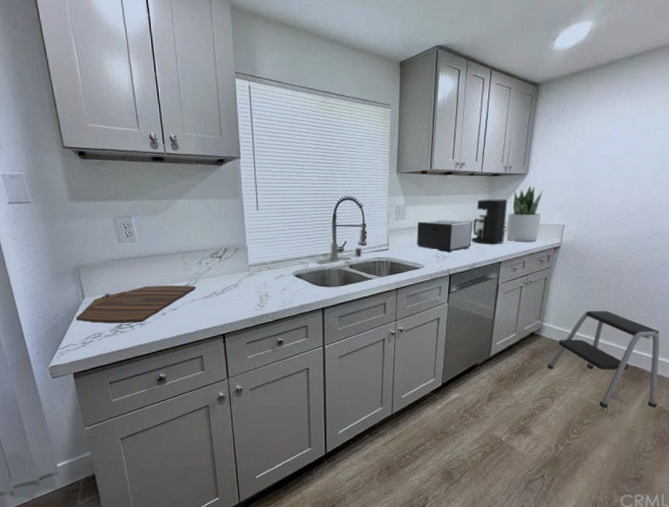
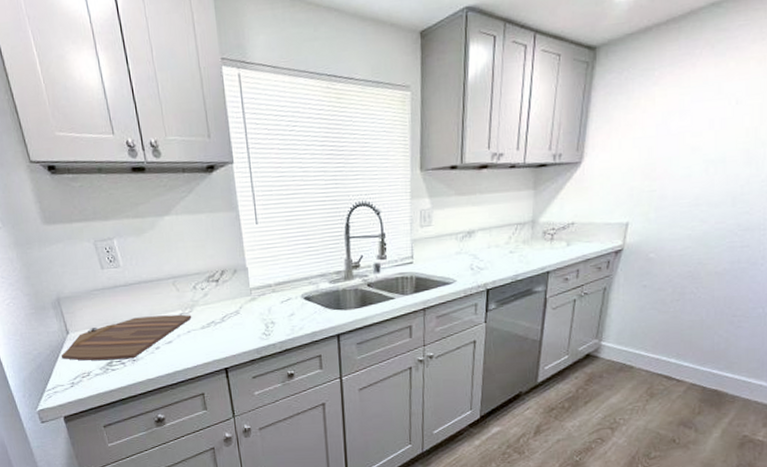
toaster: present [417,220,473,252] -> none [446,224,514,263]
coffee maker: present [470,199,508,245] -> none [512,194,557,252]
planter: present [506,186,544,243] -> none [555,176,602,247]
step stool: present [547,310,660,408] -> none [607,324,746,439]

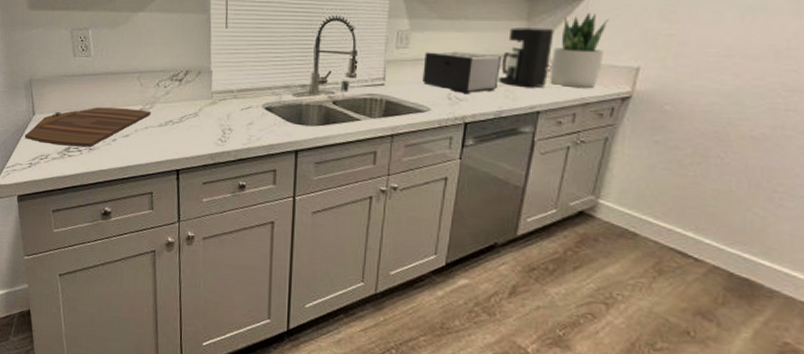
toaster: none [446,224,514,263] -> present [422,51,501,94]
coffee maker: none [512,194,557,252] -> present [497,28,554,88]
planter: none [555,176,602,247] -> present [549,12,609,89]

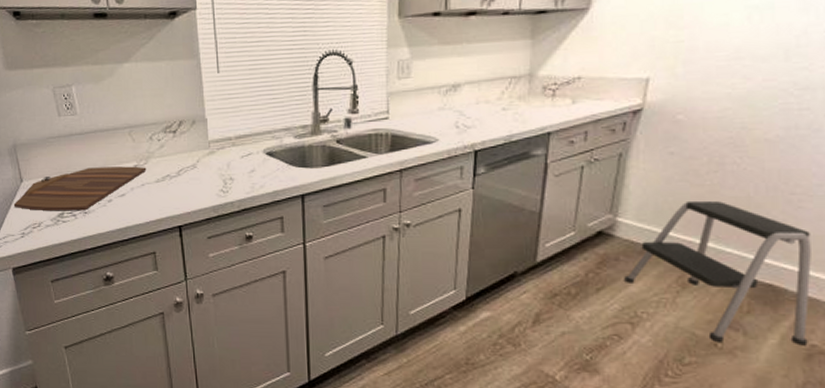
toaster: present [422,51,501,94] -> none [427,76,508,120]
coffee maker: present [497,28,554,88] -> none [505,45,560,109]
planter: present [549,12,609,89] -> none [558,25,615,105]
step stool: none [602,189,790,343] -> present [624,200,811,346]

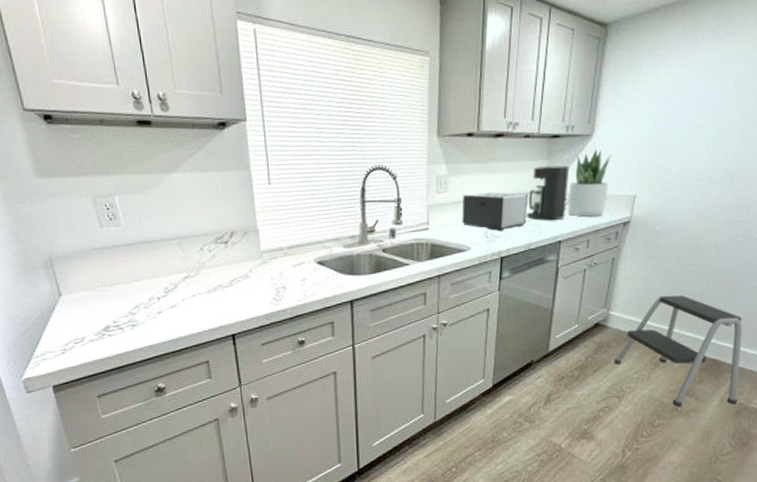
cutting board: present [13,166,147,211] -> none [51,277,198,325]
toaster: none [427,76,508,120] -> present [462,192,528,231]
coffee maker: none [505,45,560,109] -> present [526,165,570,221]
planter: none [558,25,615,105] -> present [567,149,612,218]

